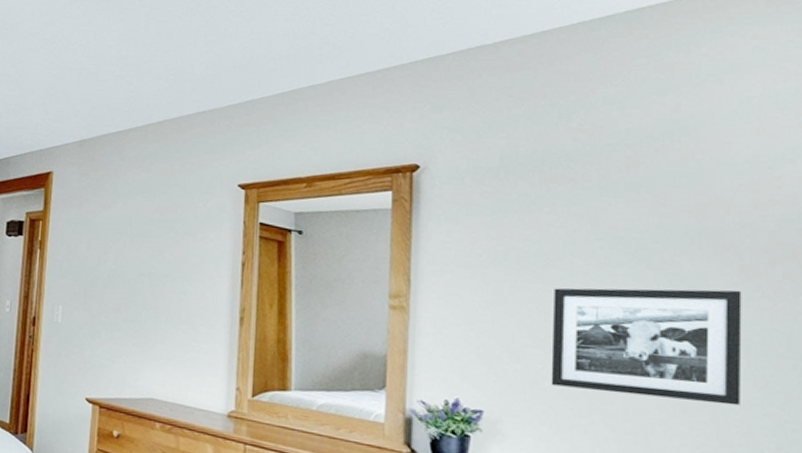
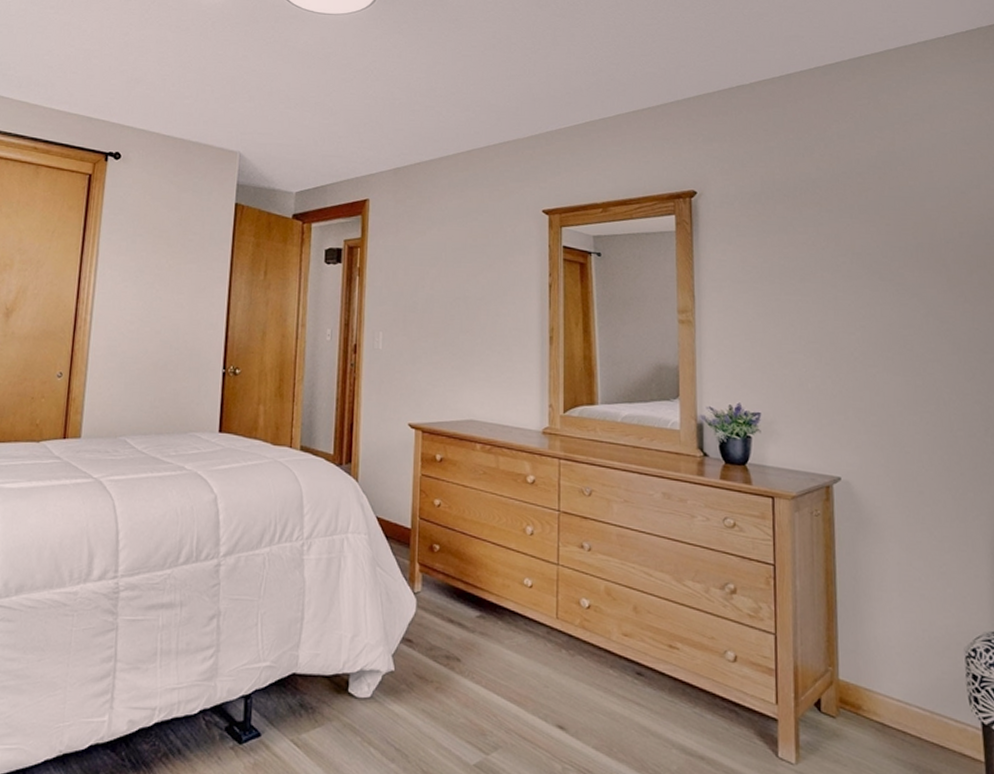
picture frame: present [551,288,742,406] -> none [810,296,956,396]

